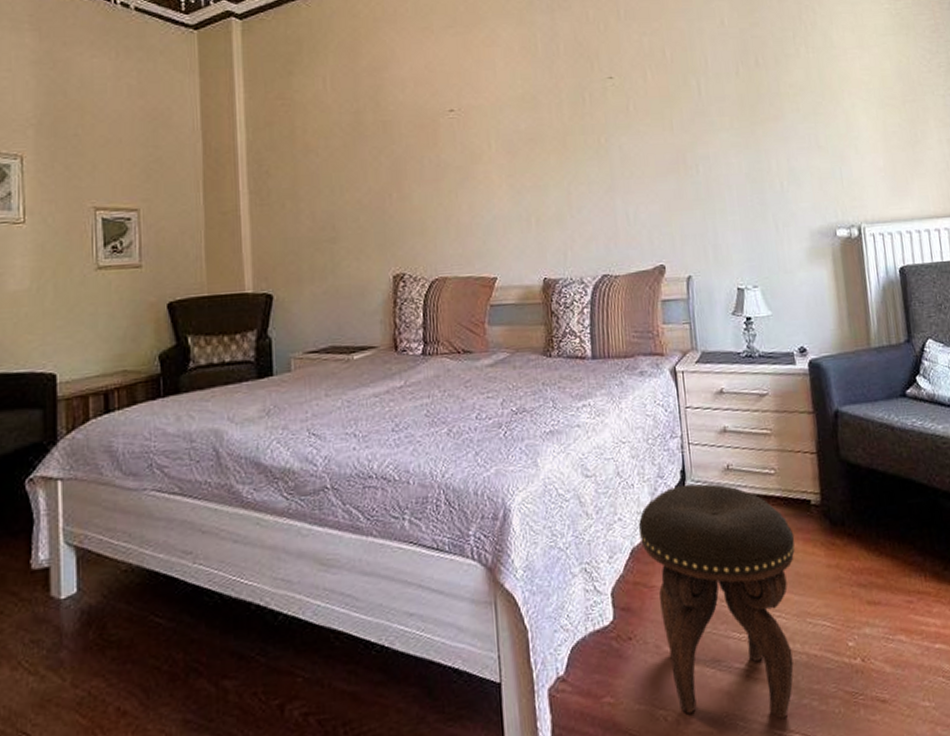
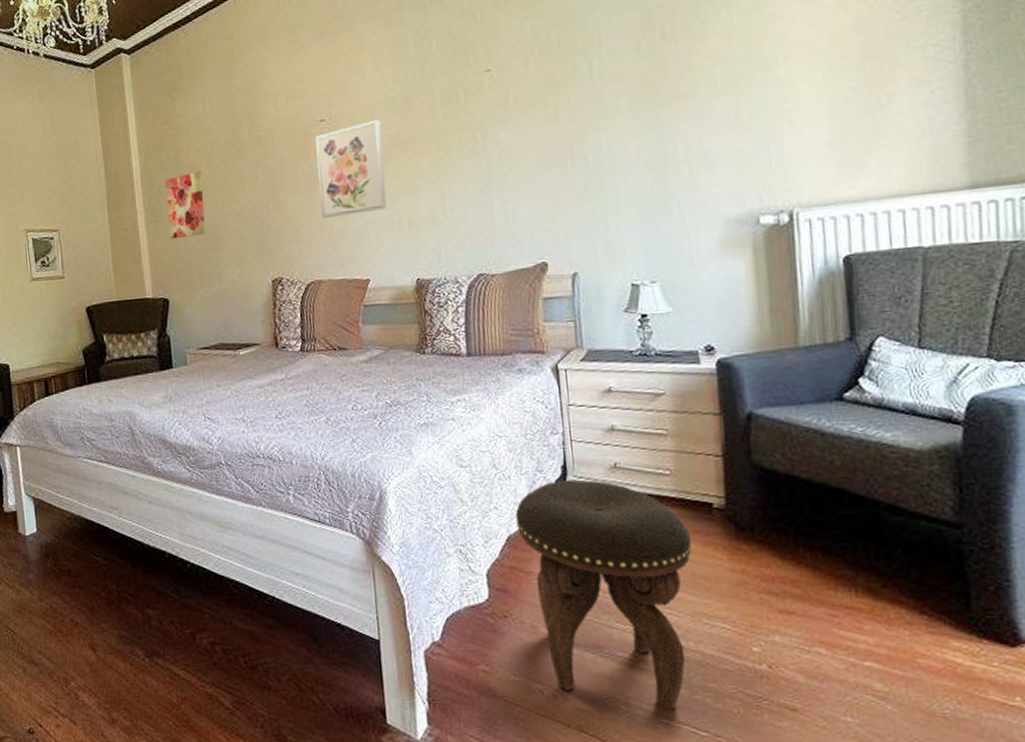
wall art: none [276,152,321,227] -> present [165,170,206,240]
wall art: none [444,115,515,211] -> present [315,119,387,218]

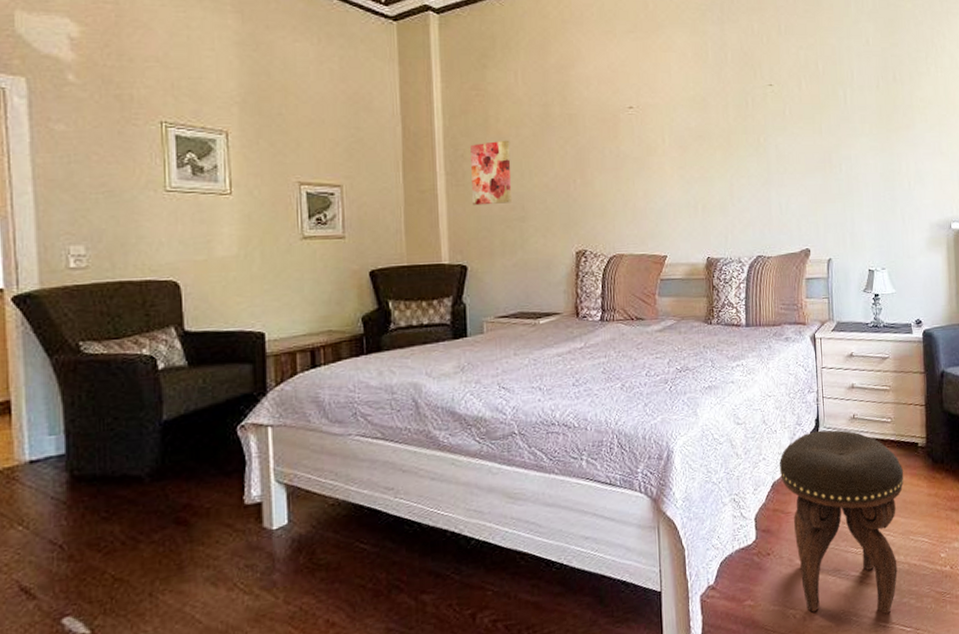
wall art: present [315,119,387,218] -> none [623,113,685,197]

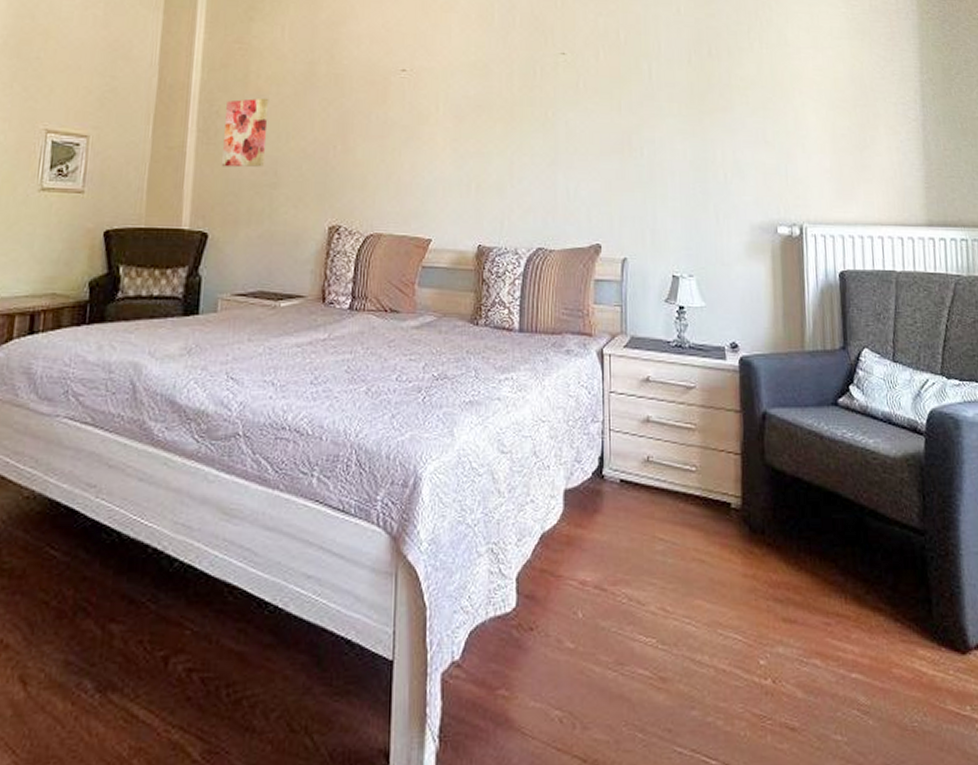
footstool: present [779,429,904,615] -> none [550,472,712,736]

